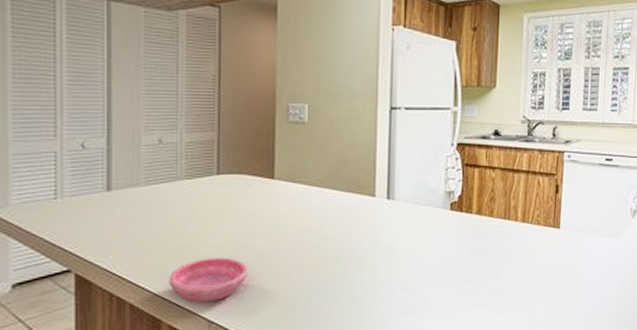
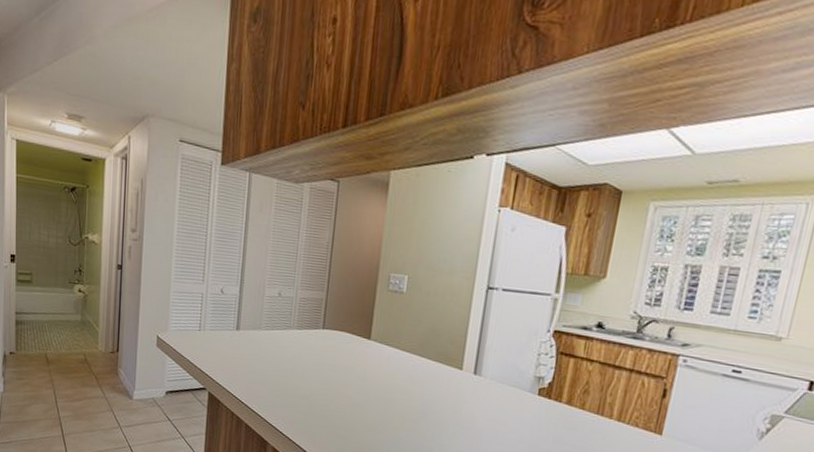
saucer: present [169,257,247,303] -> none [276,398,340,436]

